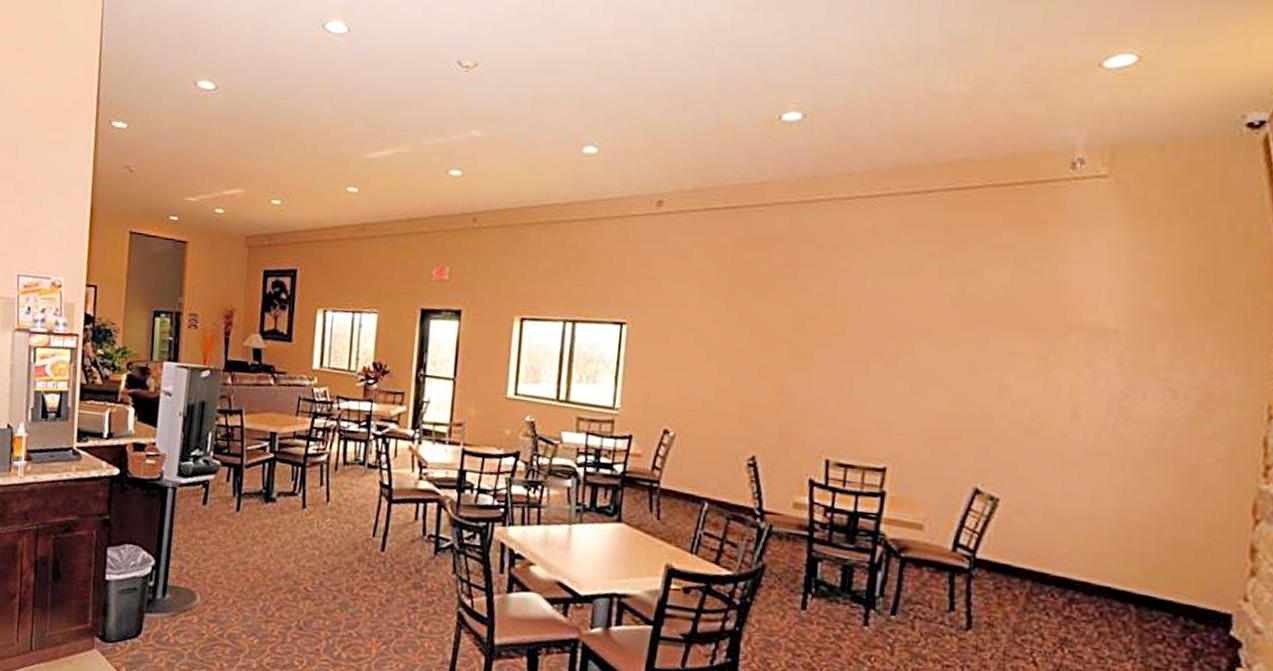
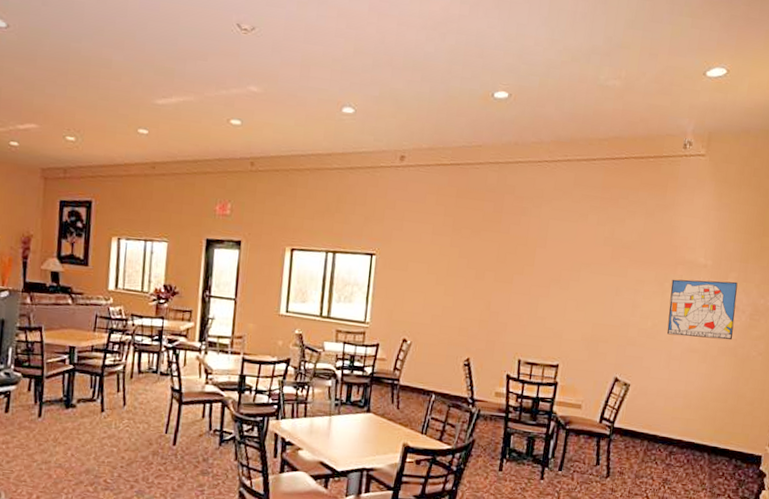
wall art: none [1055,350,1174,439] -> present [666,279,738,340]

